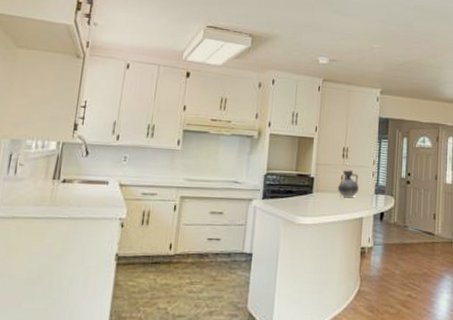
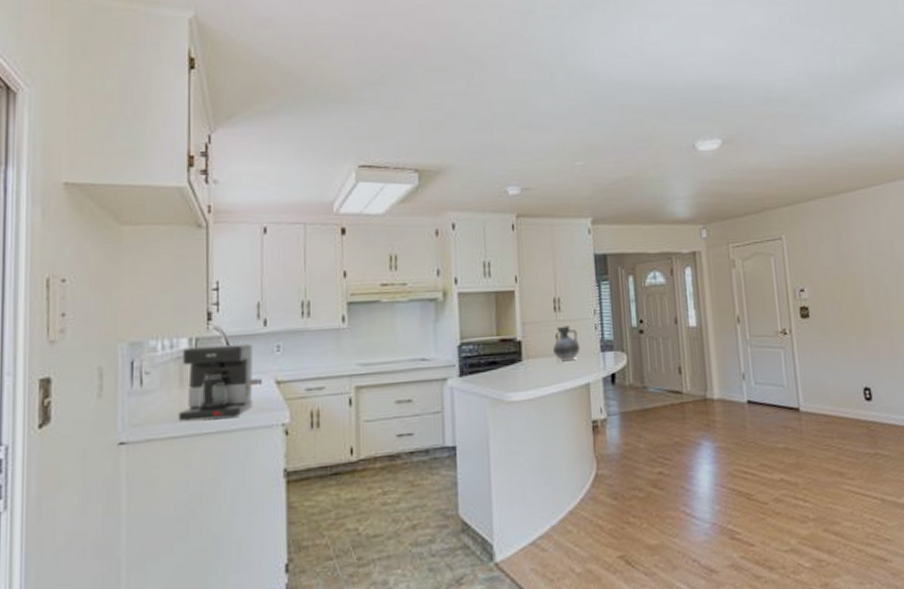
coffee maker: none [39,149,105,208] -> present [178,344,253,421]

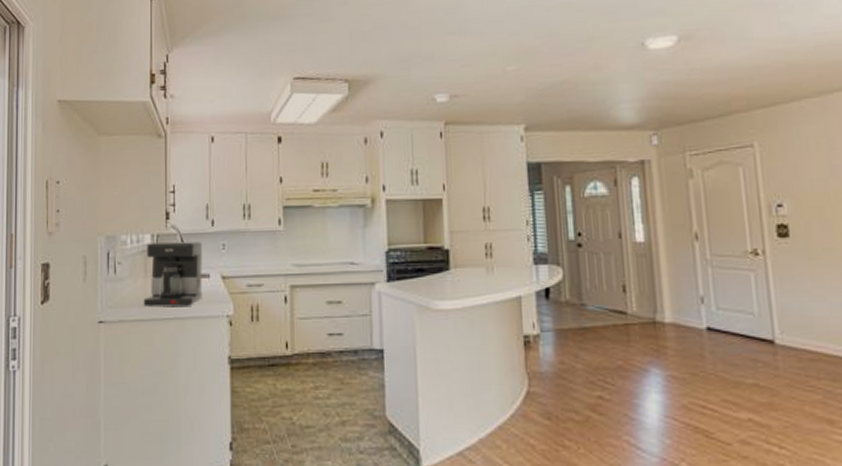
ceramic jug: present [553,325,580,362] -> none [482,236,511,273]

